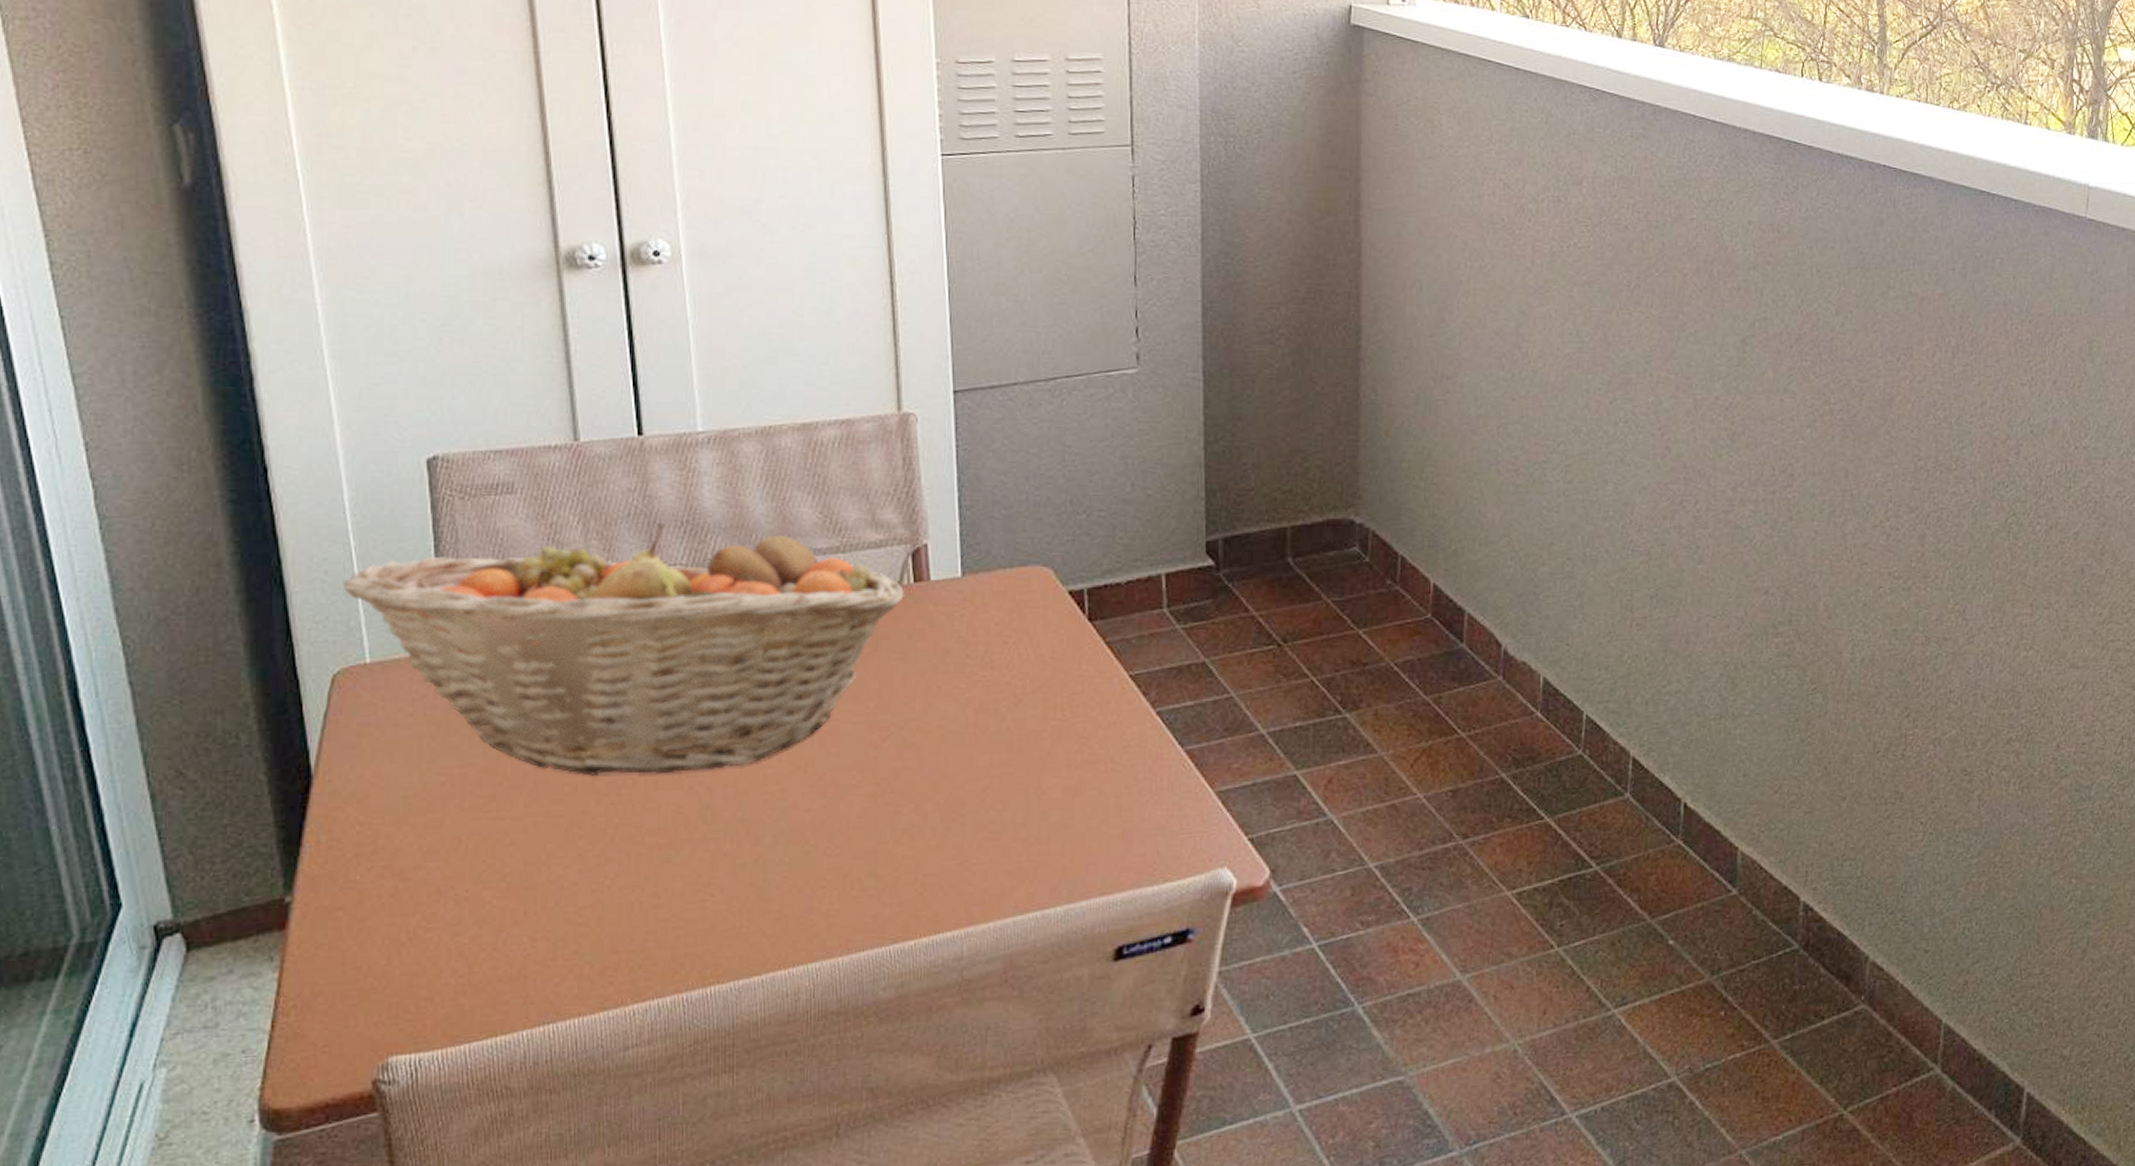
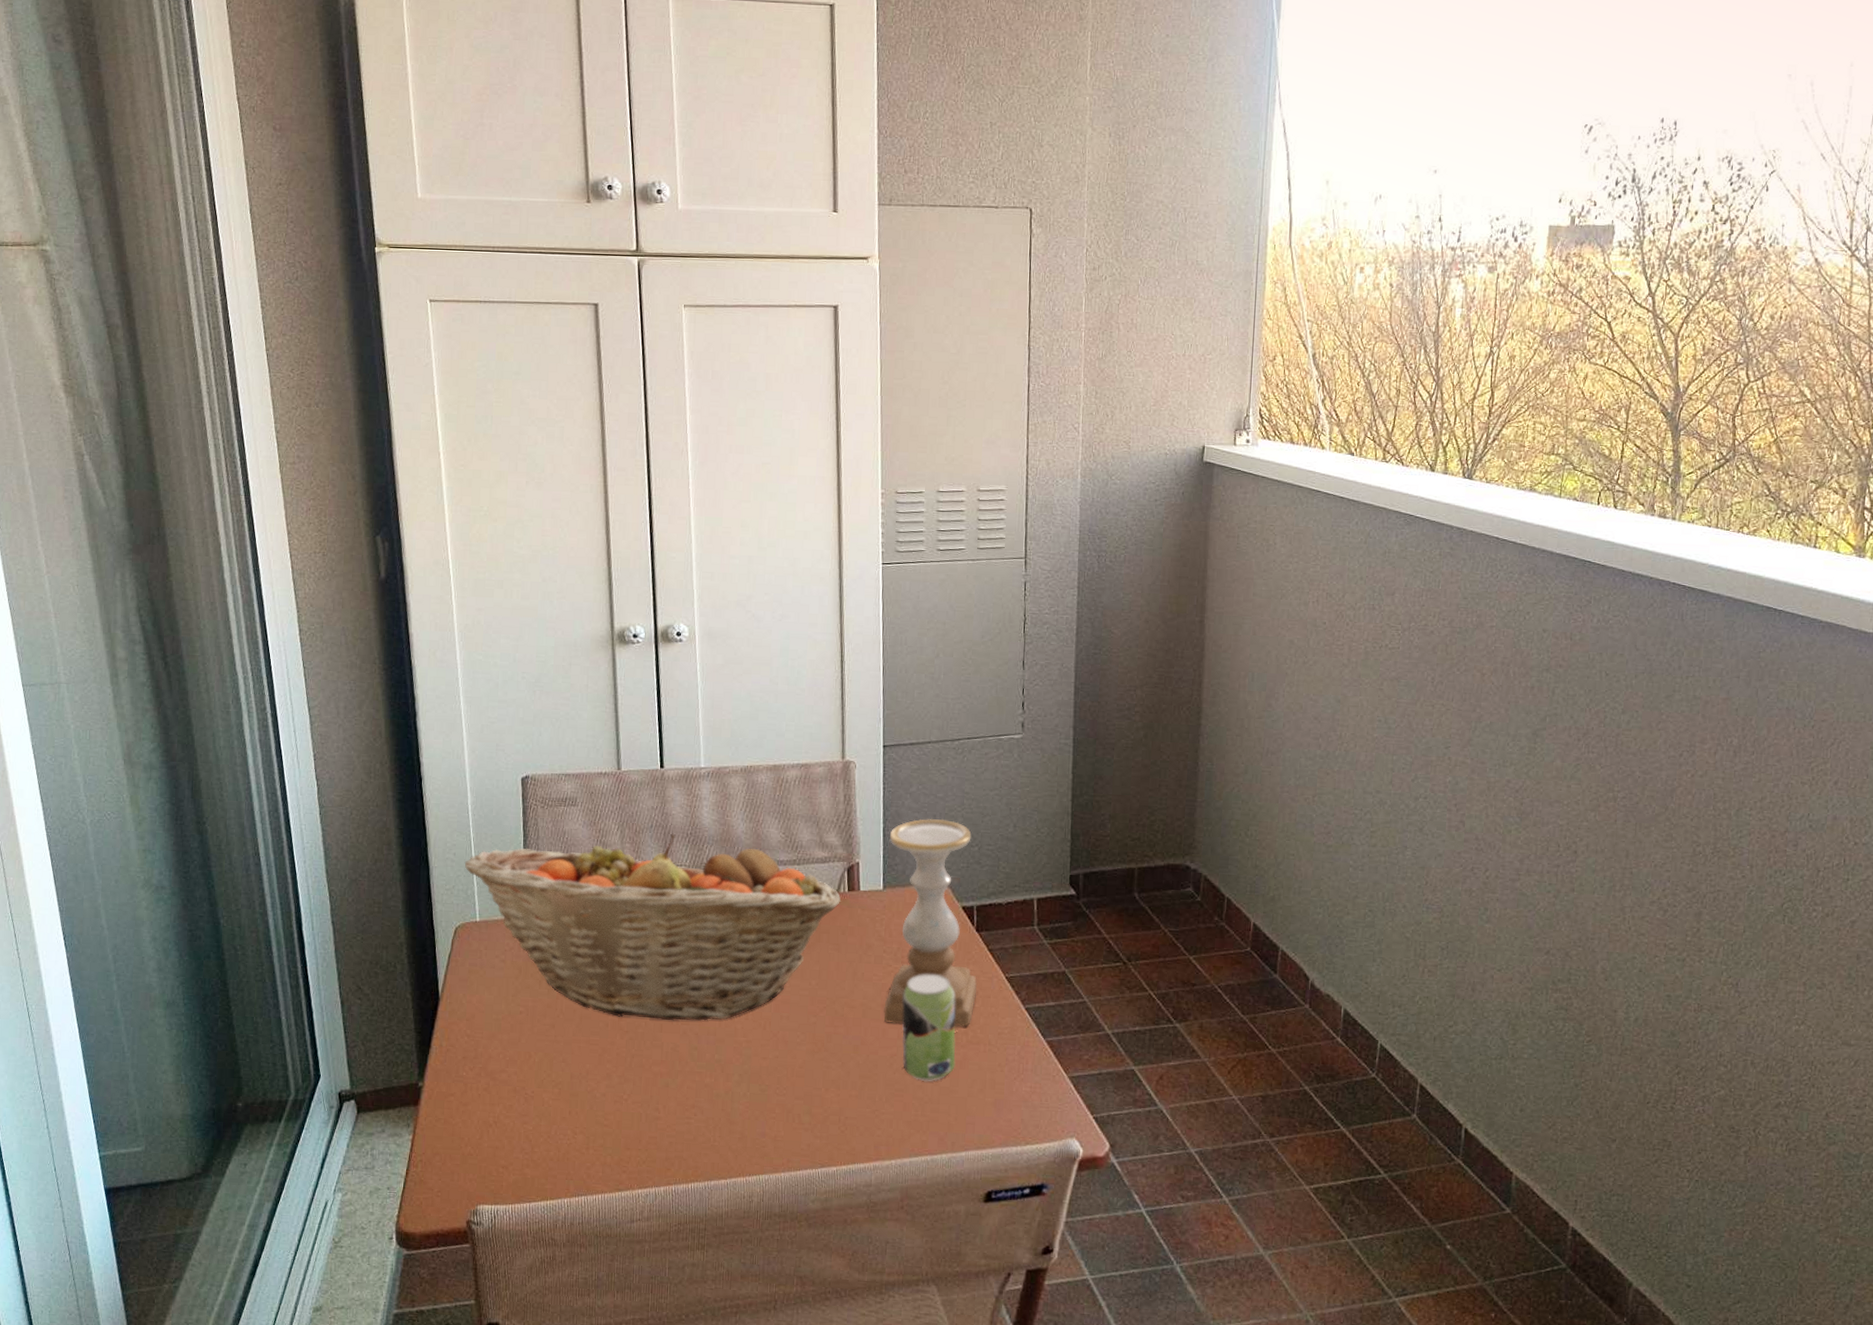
candle holder: none [967,480,1093,749] -> present [884,818,978,1027]
beverage can: none [994,679,1068,818] -> present [902,973,956,1082]

